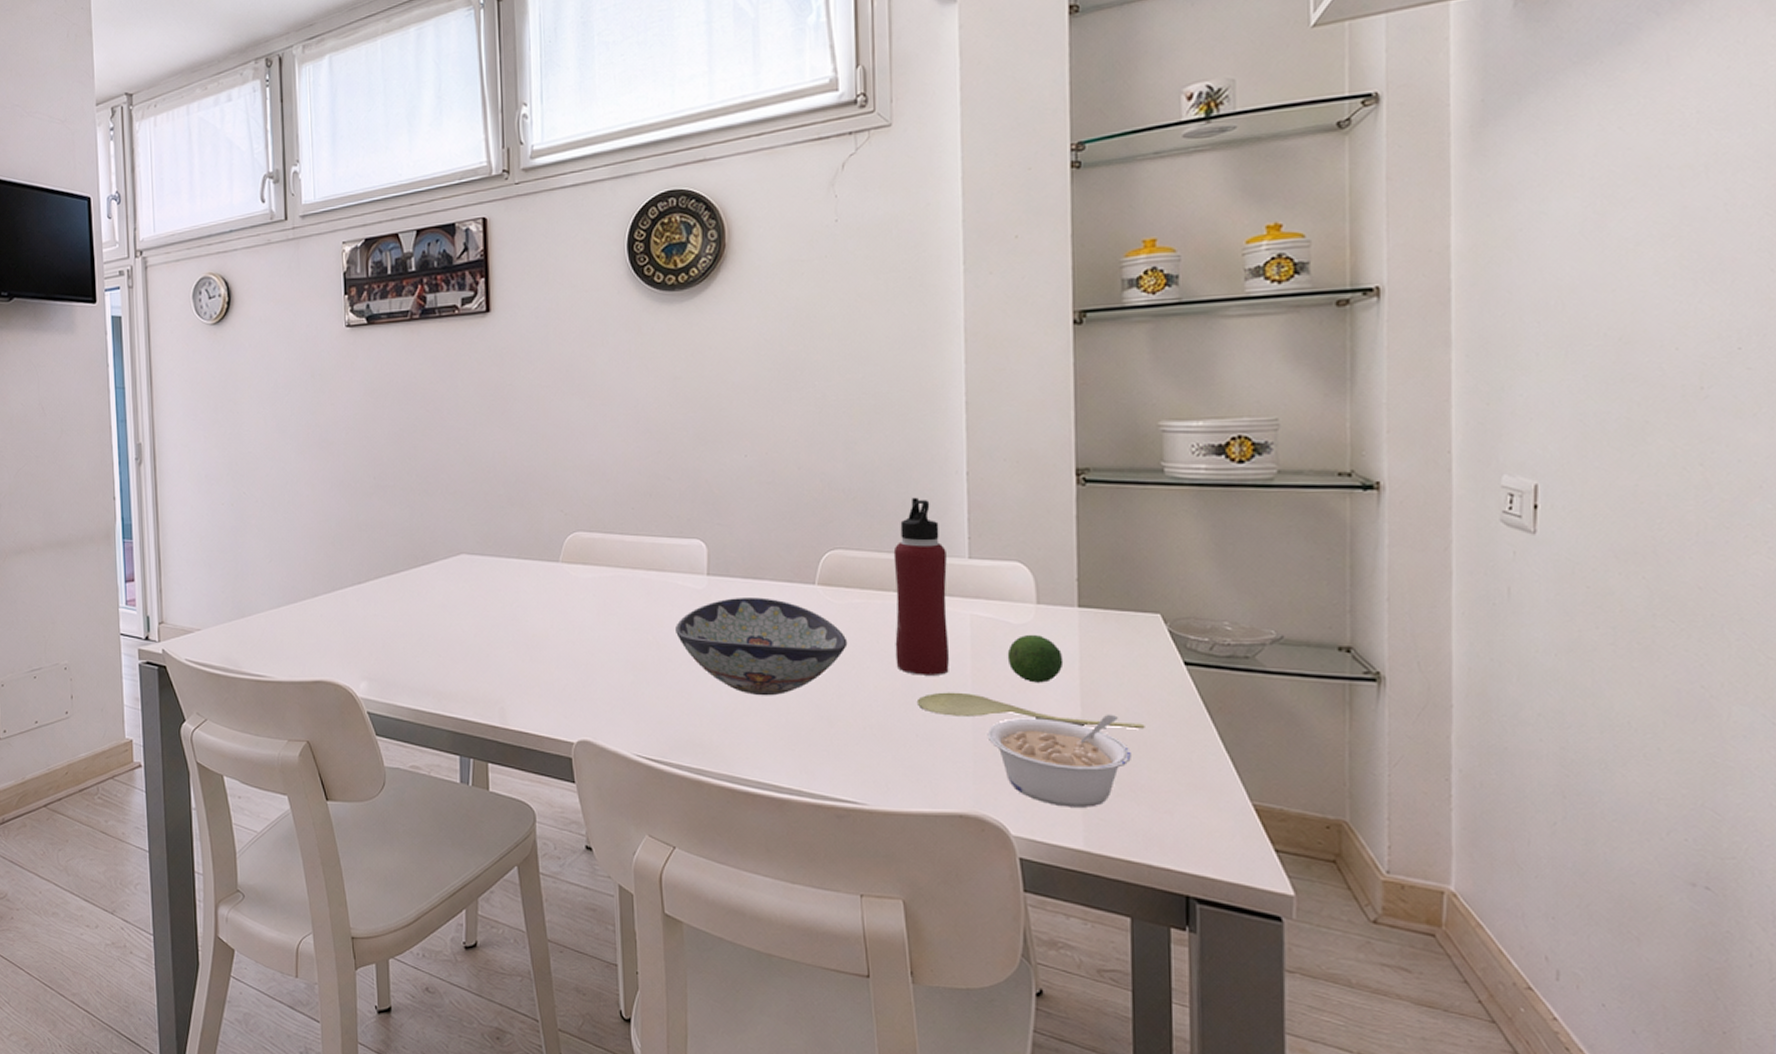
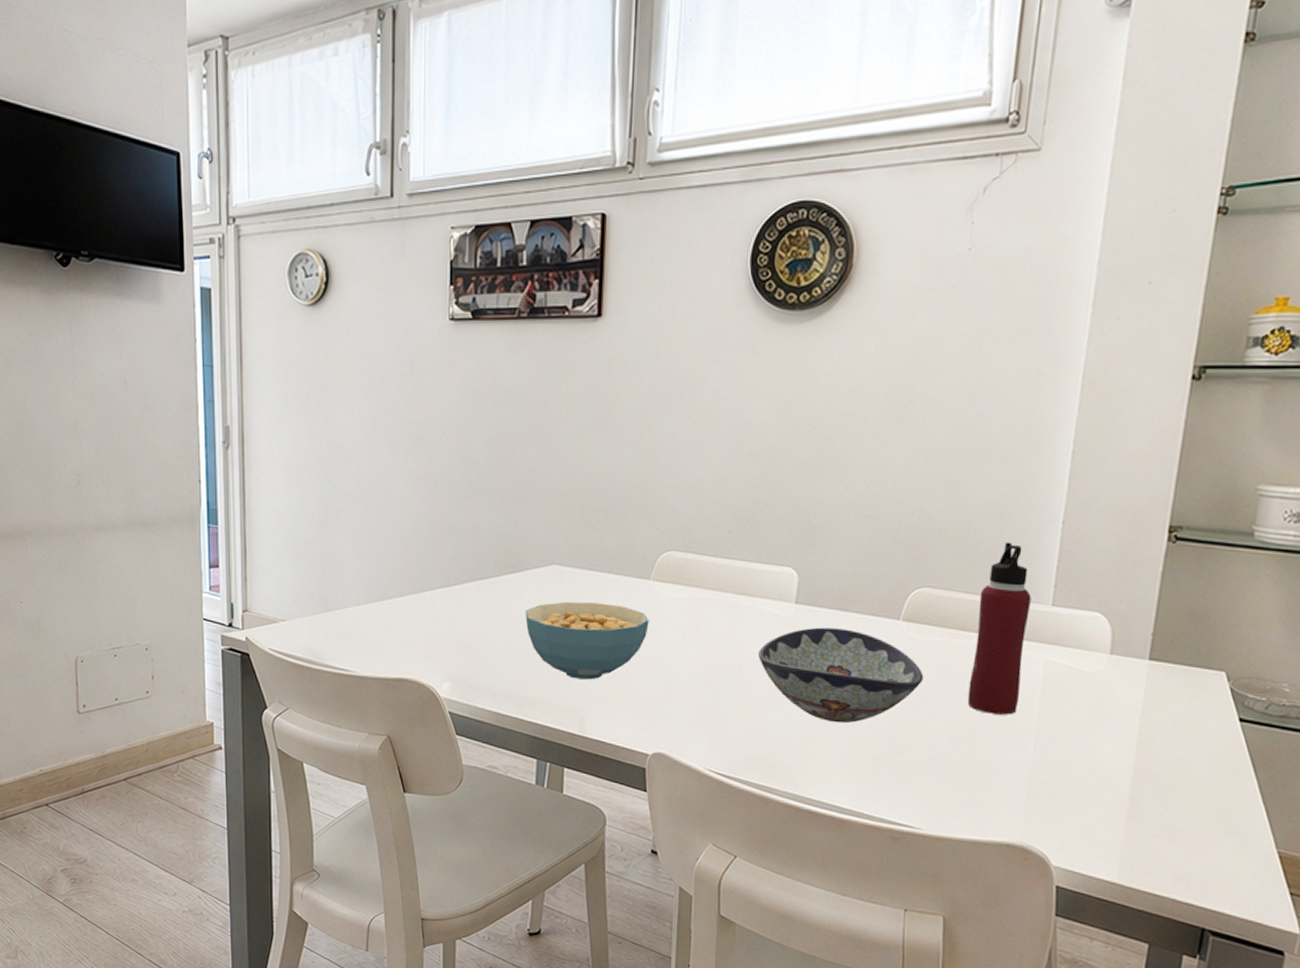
cereal bowl: none [437,589,562,669] -> present [525,601,649,680]
spoon: present [916,692,1145,729] -> none [981,730,1192,778]
legume: present [987,715,1131,807] -> none [1043,759,1175,845]
fruit: present [1007,634,1064,683] -> none [1073,682,1127,729]

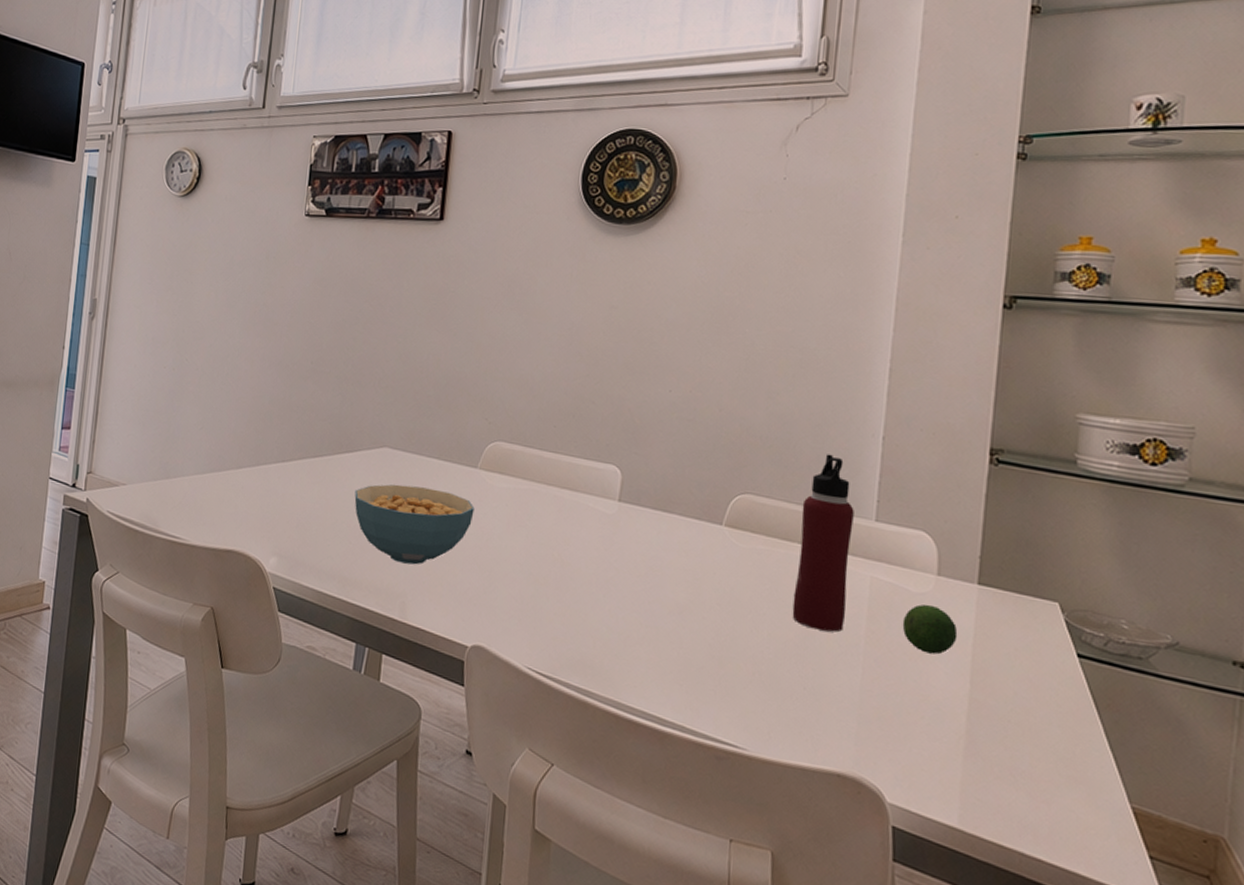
decorative bowl: present [758,627,924,723] -> none [581,527,747,629]
fruit: none [1073,682,1127,729] -> present [902,604,958,655]

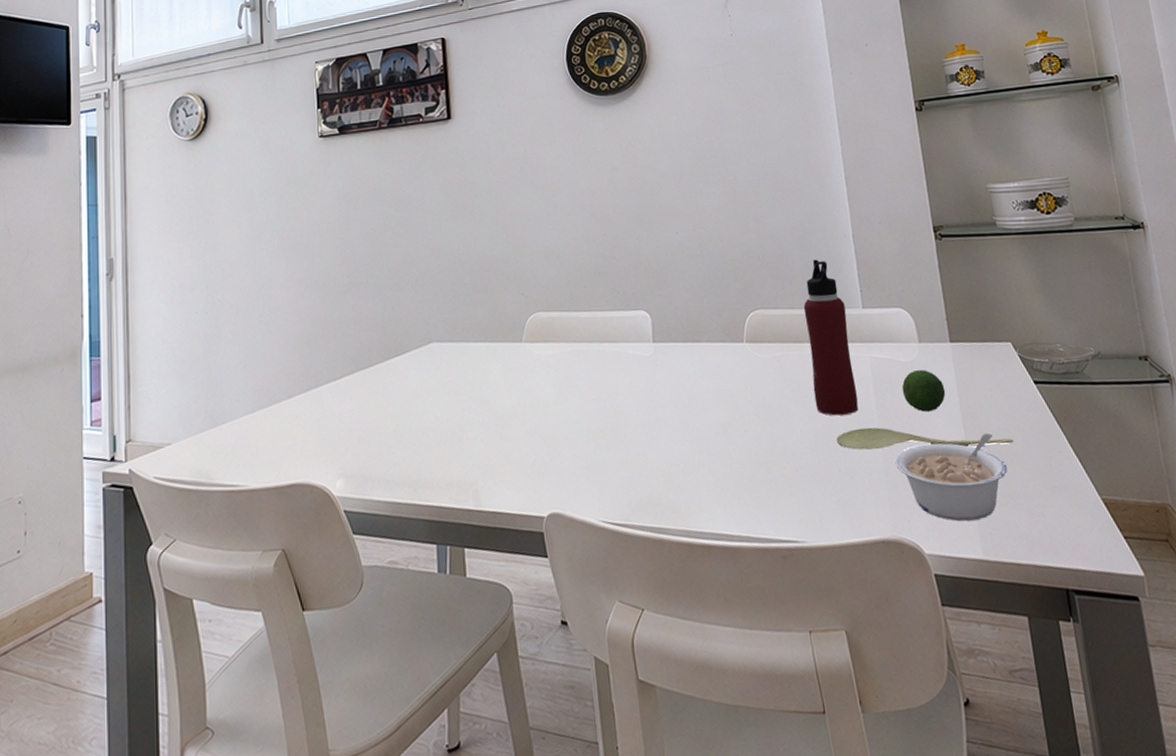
cereal bowl: present [354,484,475,565] -> none [411,371,527,452]
spoon: none [808,649,1032,715] -> present [836,427,1014,450]
legume: none [873,685,1015,786] -> present [894,433,1007,522]

